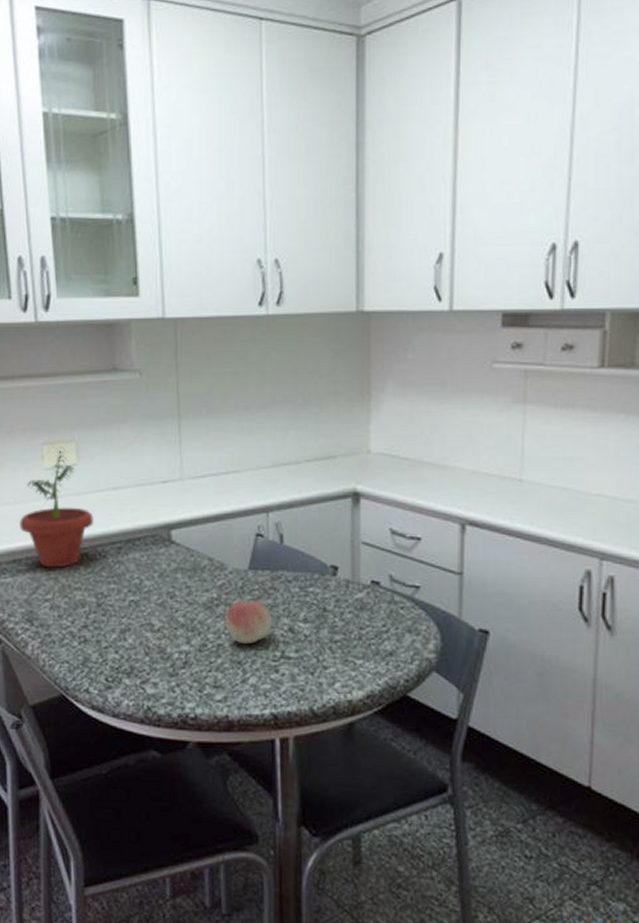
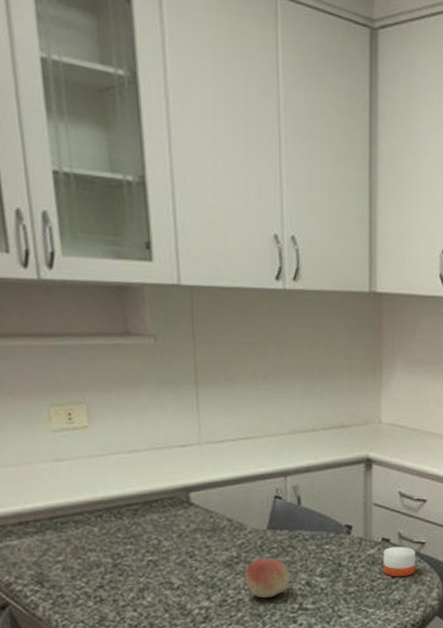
potted plant: present [20,451,95,568] -> none [26,413,109,530]
candle: none [372,590,409,625] -> present [383,546,416,577]

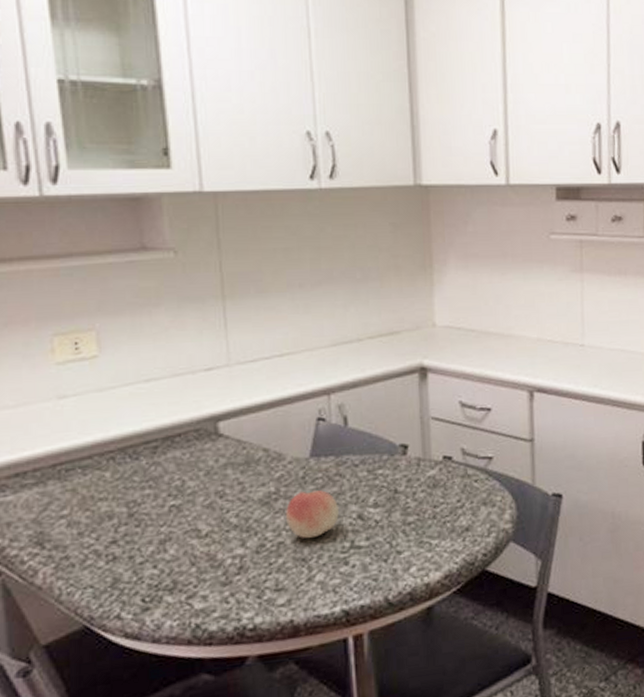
candle: present [383,546,416,577] -> none [445,463,484,500]

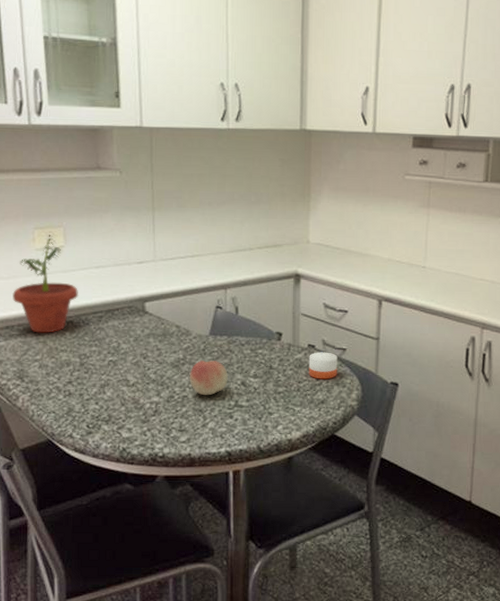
potted plant: none [23,342,123,478] -> present [13,235,79,333]
candle: none [445,463,484,500] -> present [308,352,338,380]

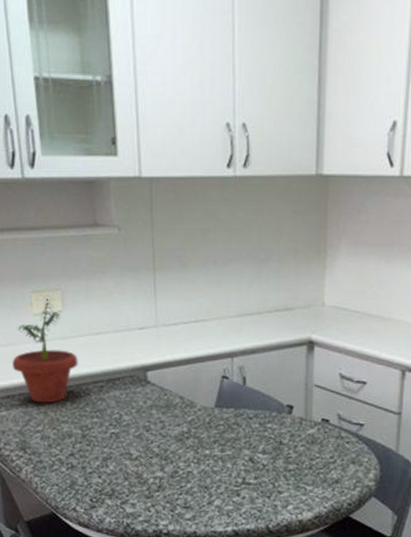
fruit: present [190,360,228,396] -> none [195,434,235,472]
candle: present [308,352,338,380] -> none [322,427,354,457]

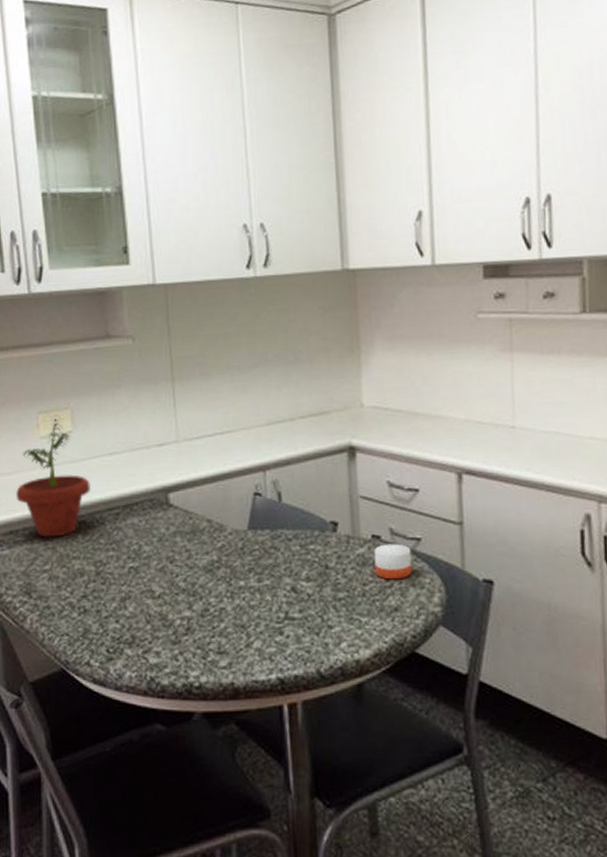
candle: none [322,427,354,457] -> present [374,543,412,580]

